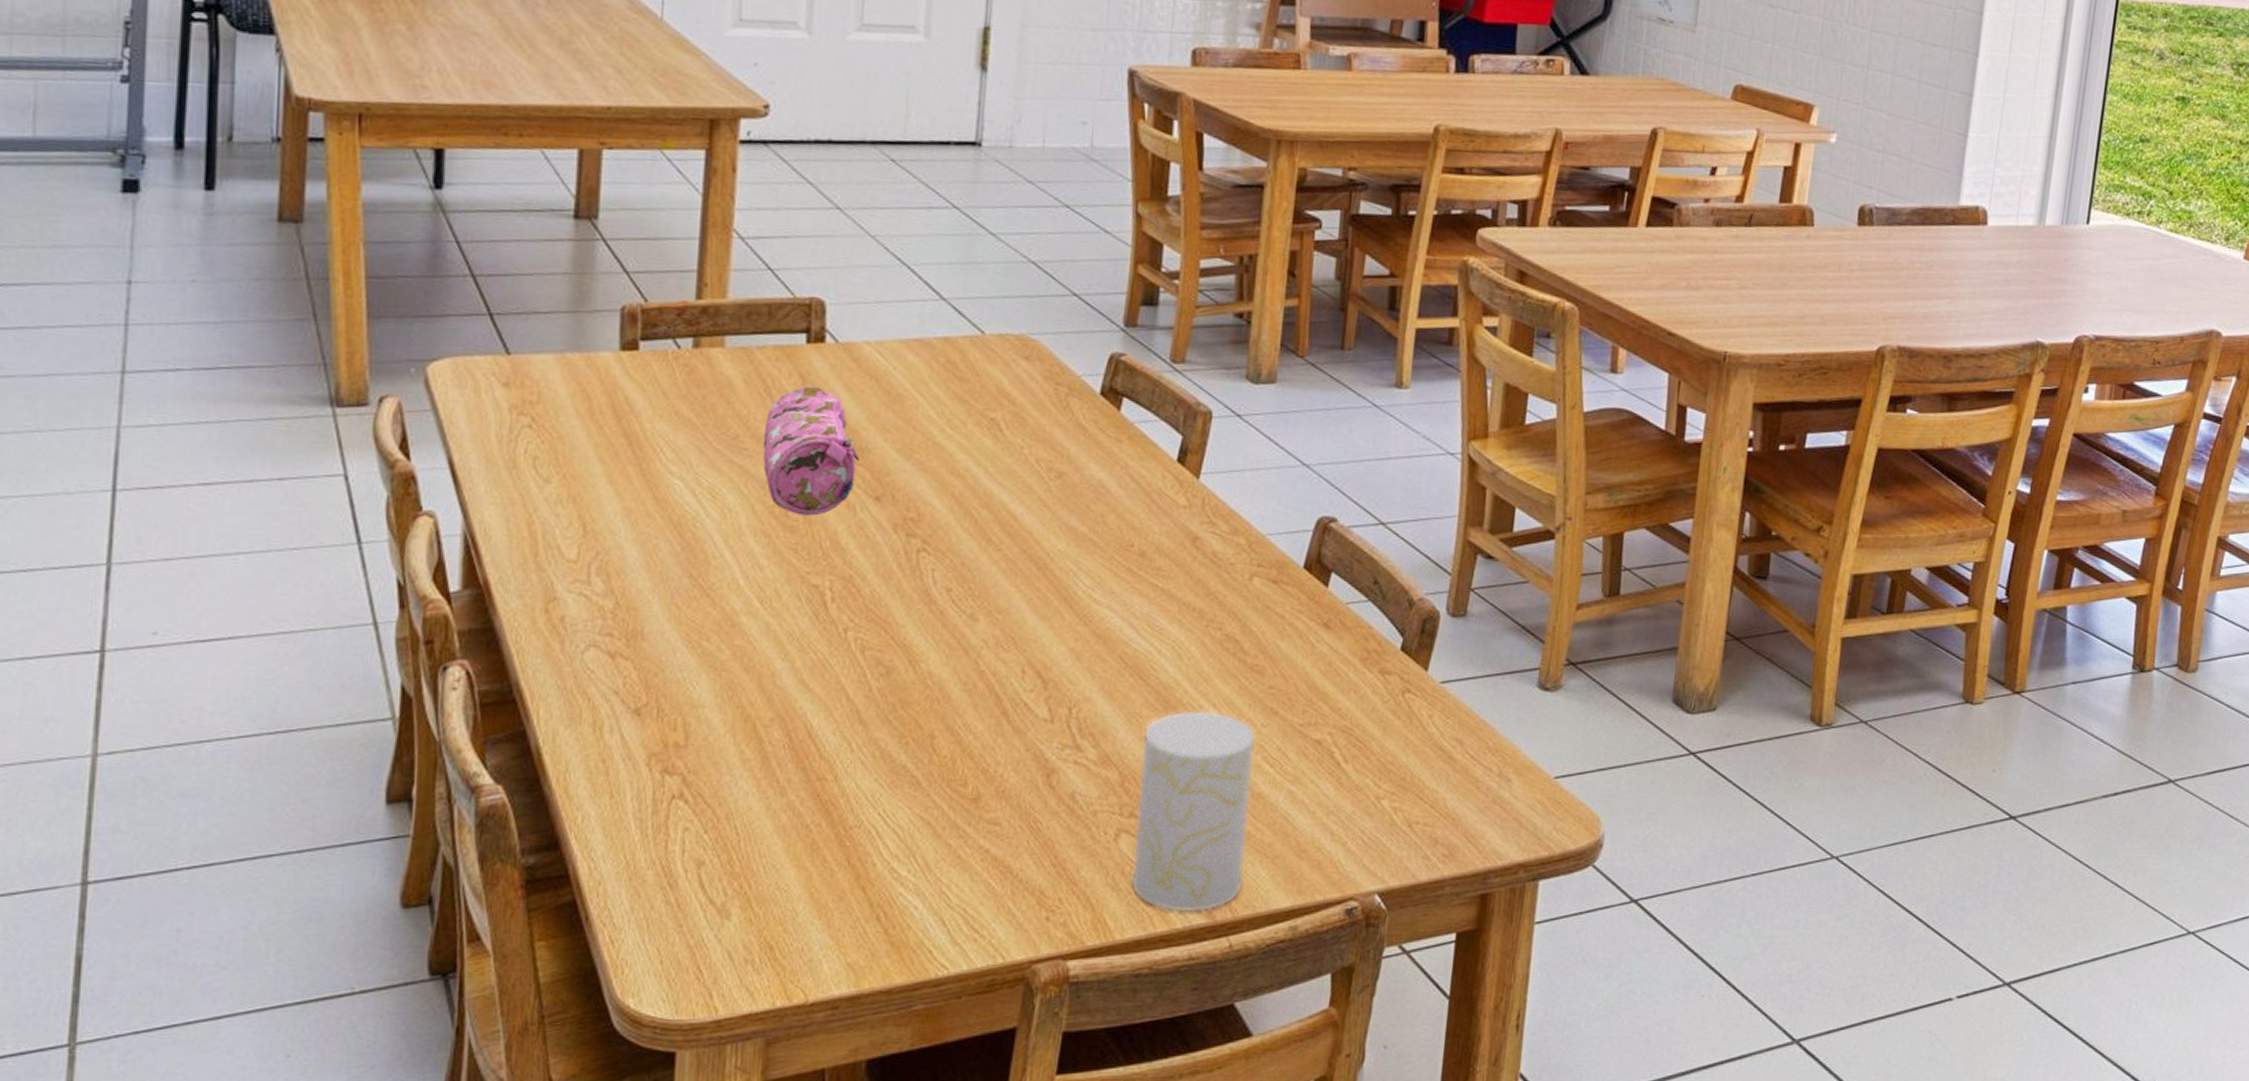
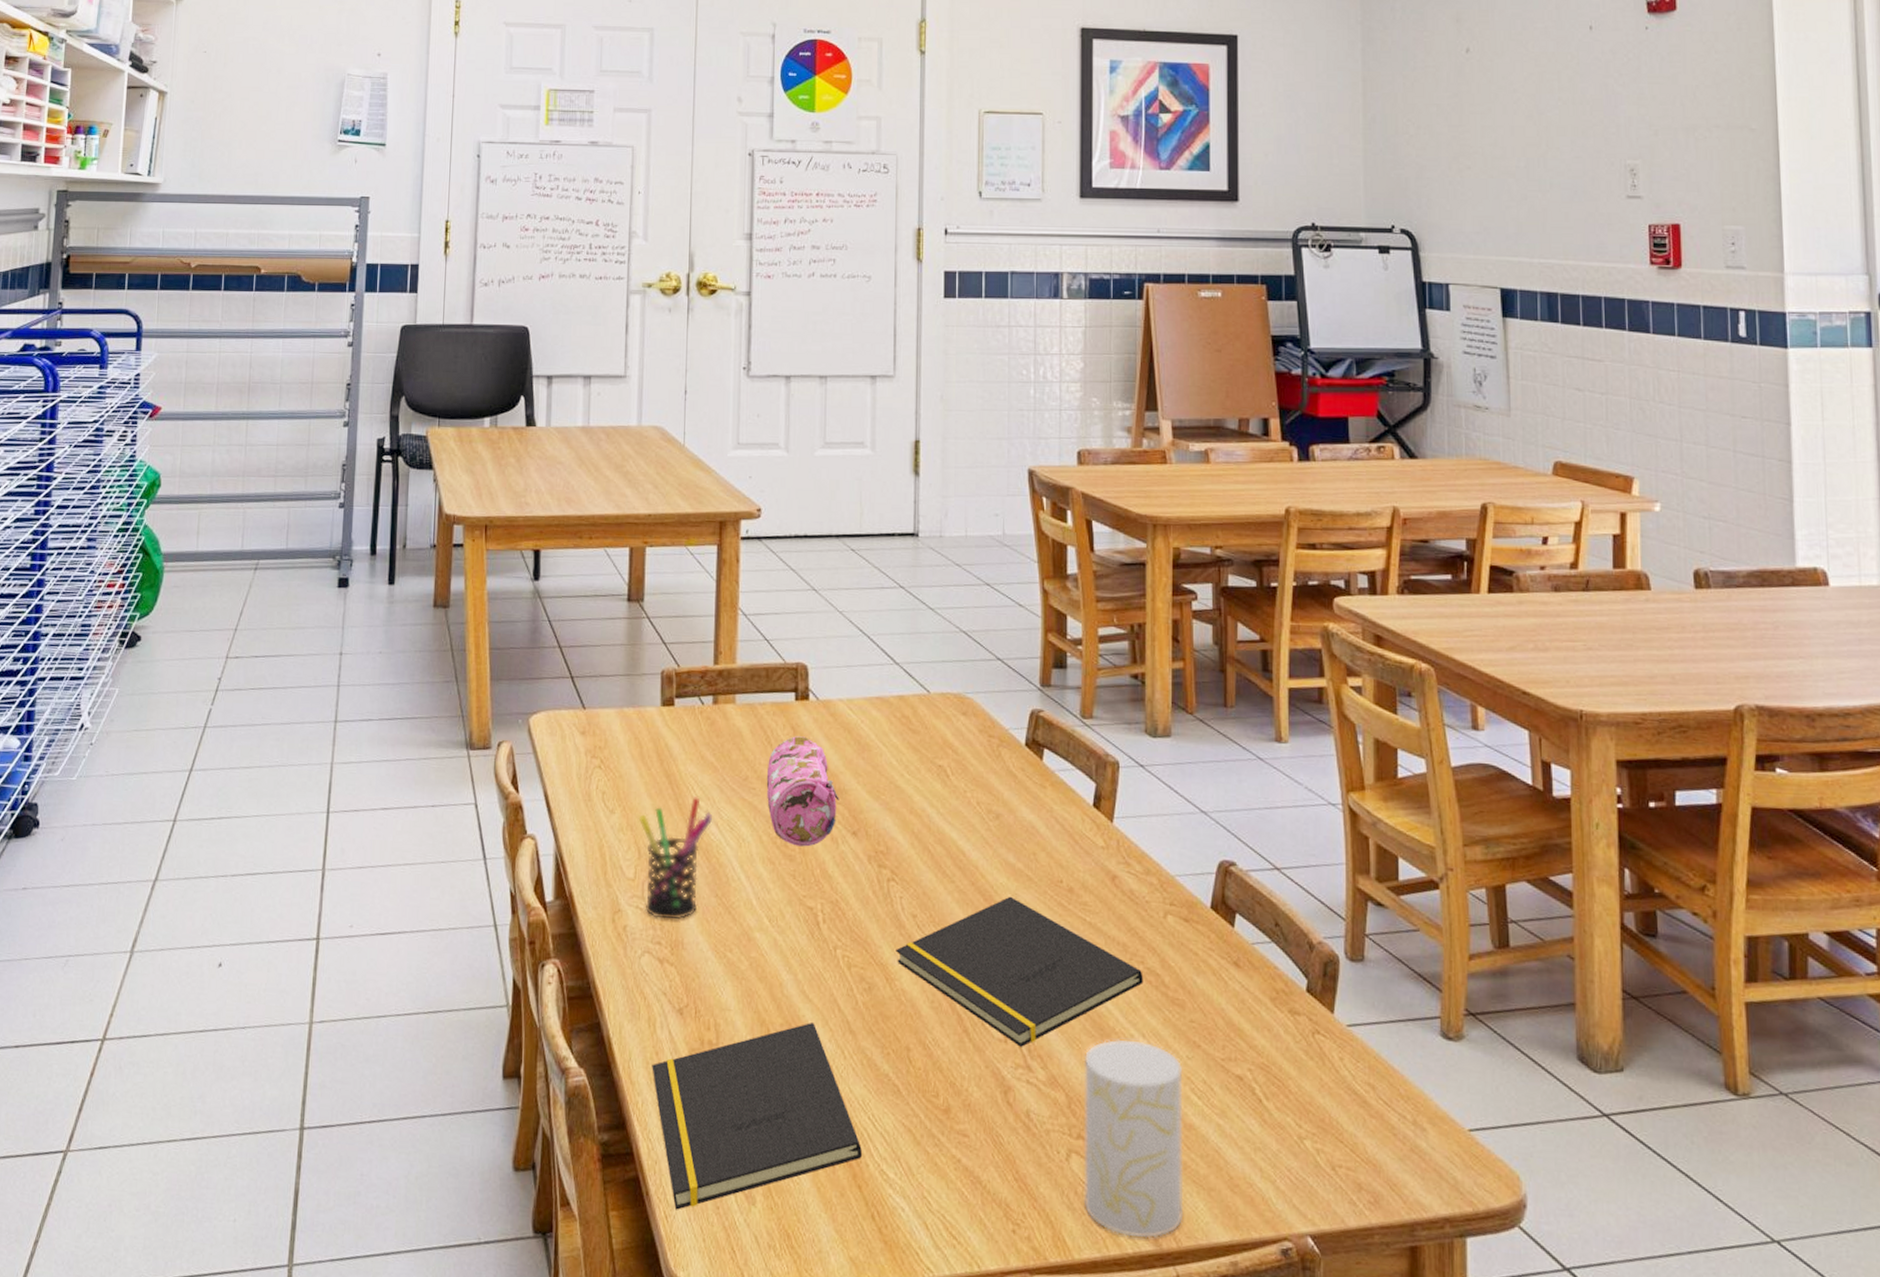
pen holder: none [584,460,687,606] -> present [638,797,712,920]
notepad: none [596,715,868,933] -> present [652,1023,862,1210]
notepad: none [923,563,1220,726] -> present [896,896,1143,1047]

